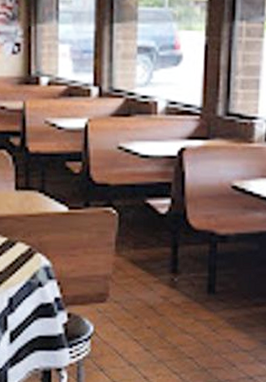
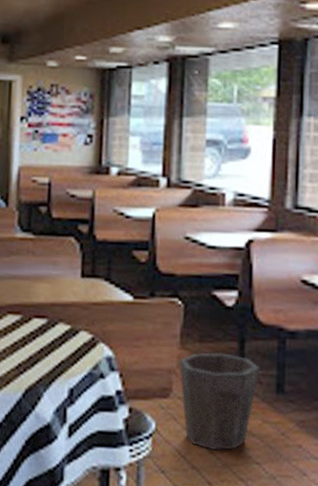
waste bin: none [114,258,193,347] -> present [178,353,260,450]

